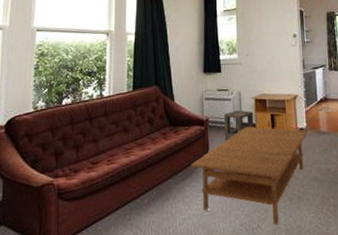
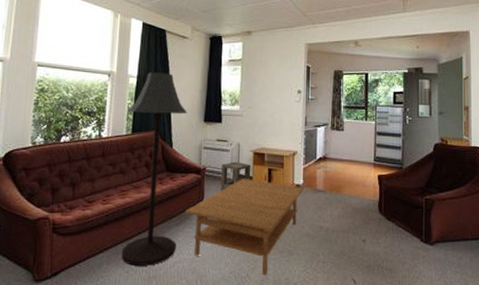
floor lamp: none [127,27,187,226] -> present [121,72,188,266]

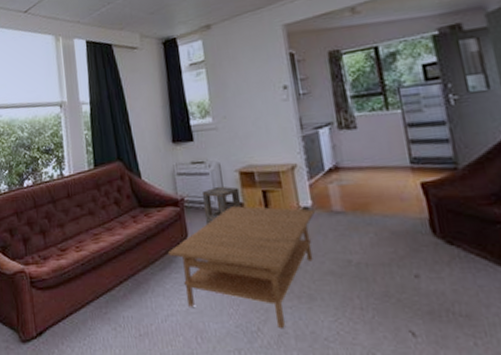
floor lamp: present [121,72,188,266] -> none [85,92,166,321]

